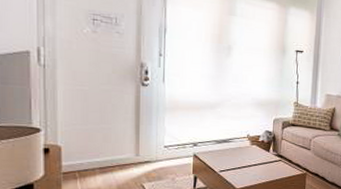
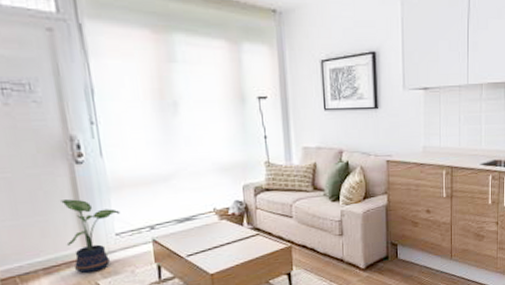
potted plant: none [123,113,171,175] -> present [61,199,121,273]

